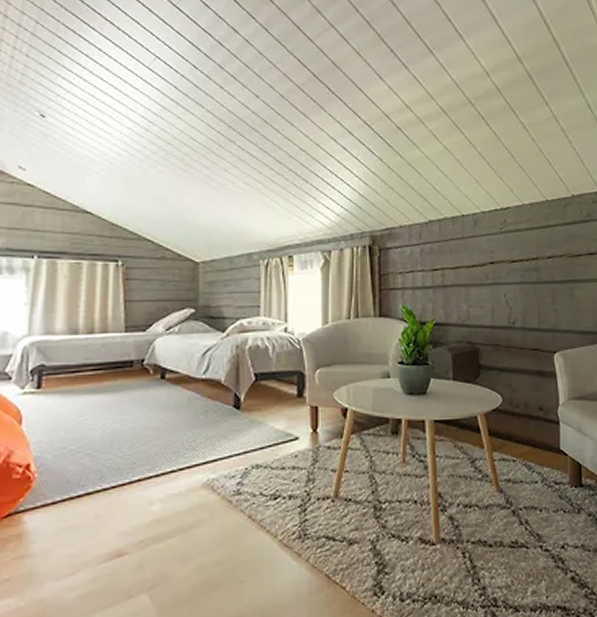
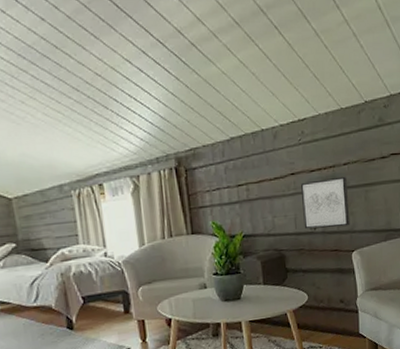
wall art: none [501,270,553,324] -> present [301,176,351,229]

